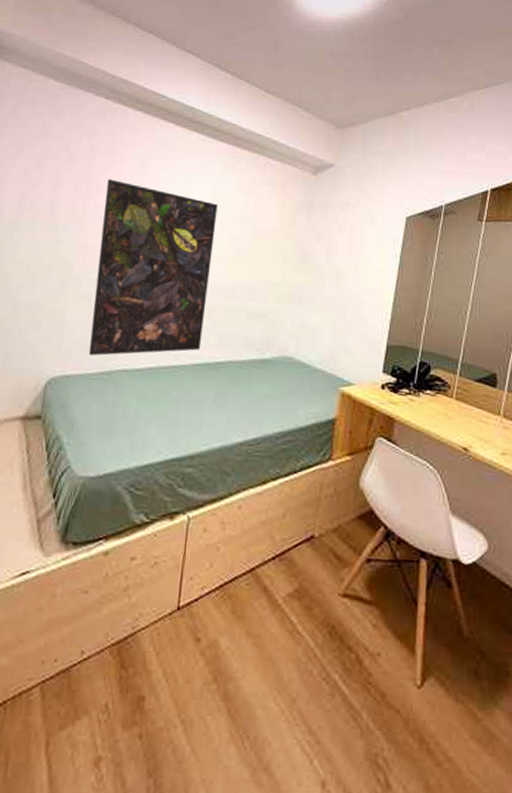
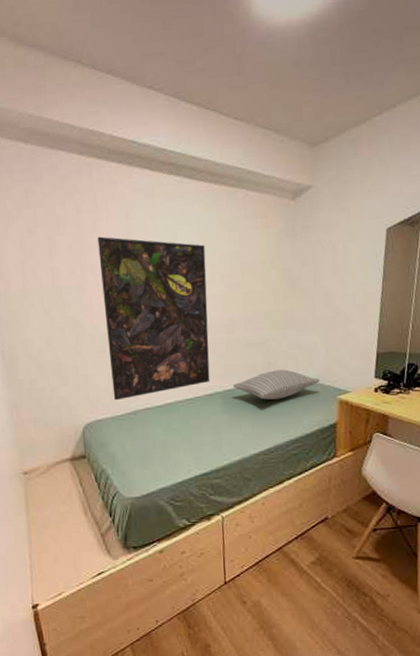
pillow: none [224,347,322,382] -> present [232,369,320,401]

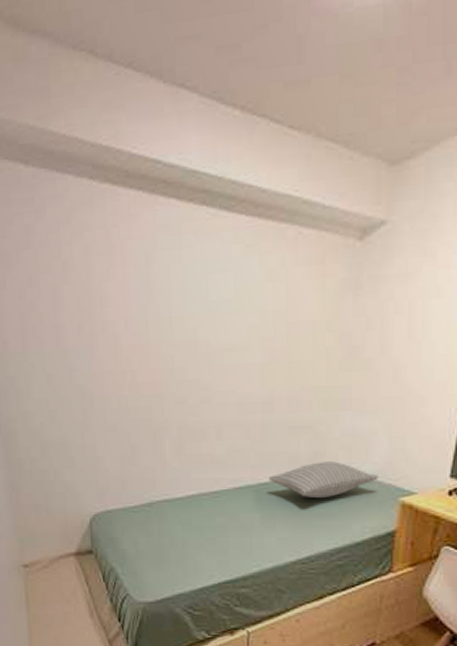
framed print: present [97,236,210,401] -> none [110,286,243,489]

